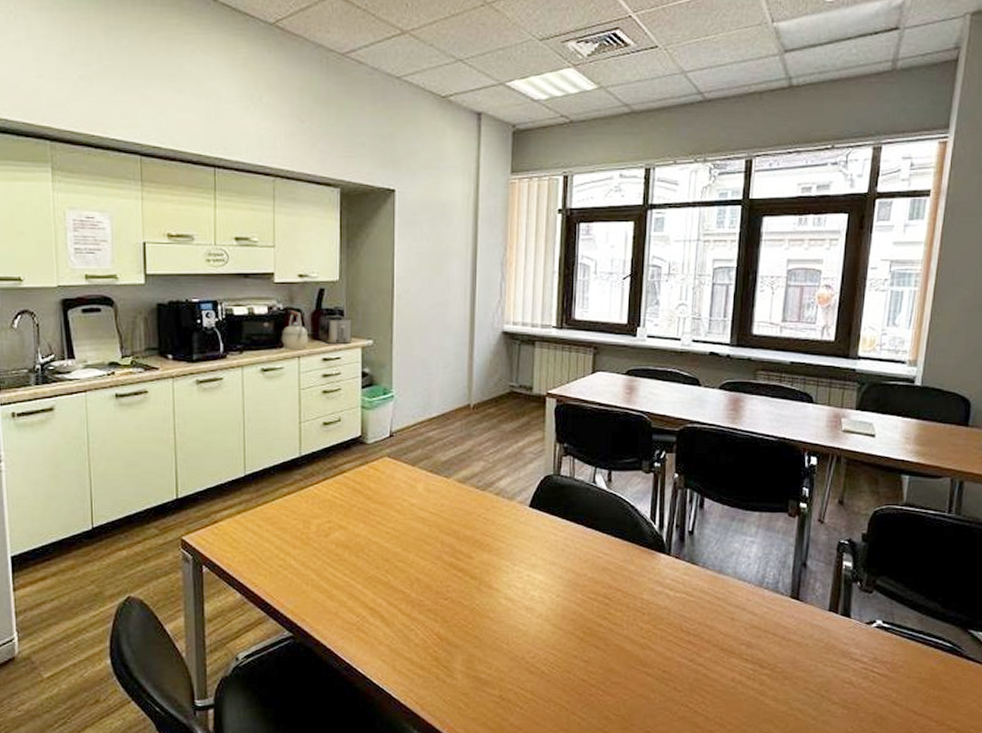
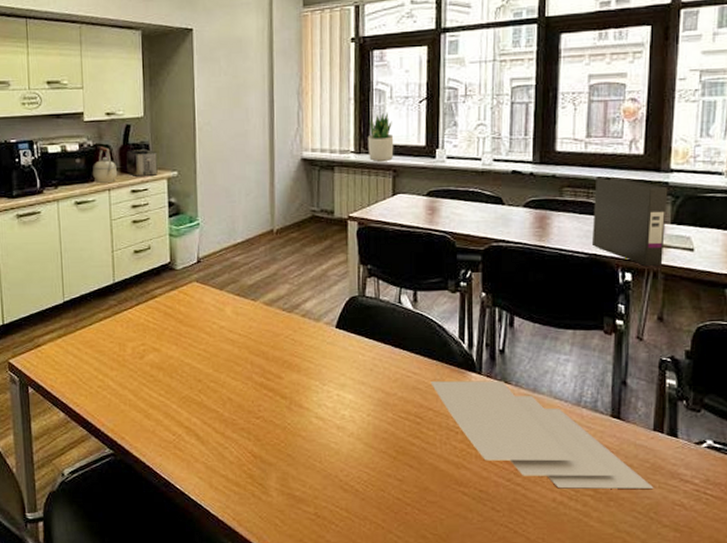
planter: none [569,288,596,337] -> present [367,113,394,161]
papers: none [620,562,826,668] -> present [430,380,654,489]
binder: none [782,361,855,450] -> present [592,176,668,266]

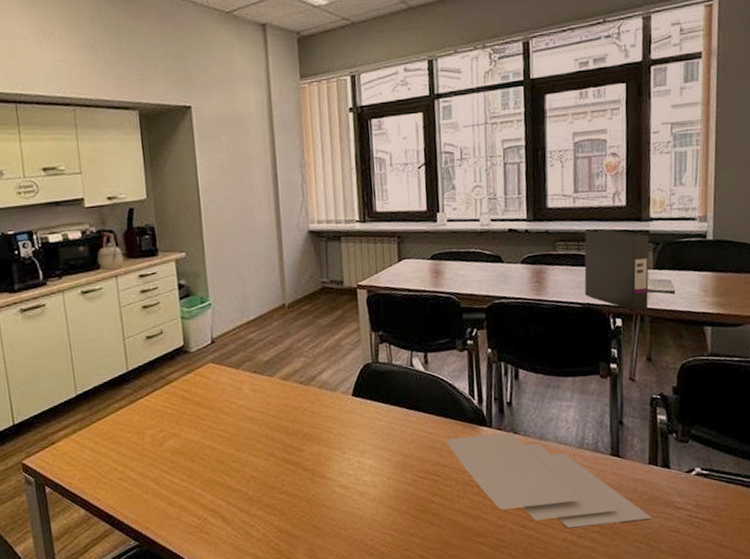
toaster: present [126,149,158,178] -> none [131,232,165,262]
planter: present [367,113,394,161] -> none [371,180,397,229]

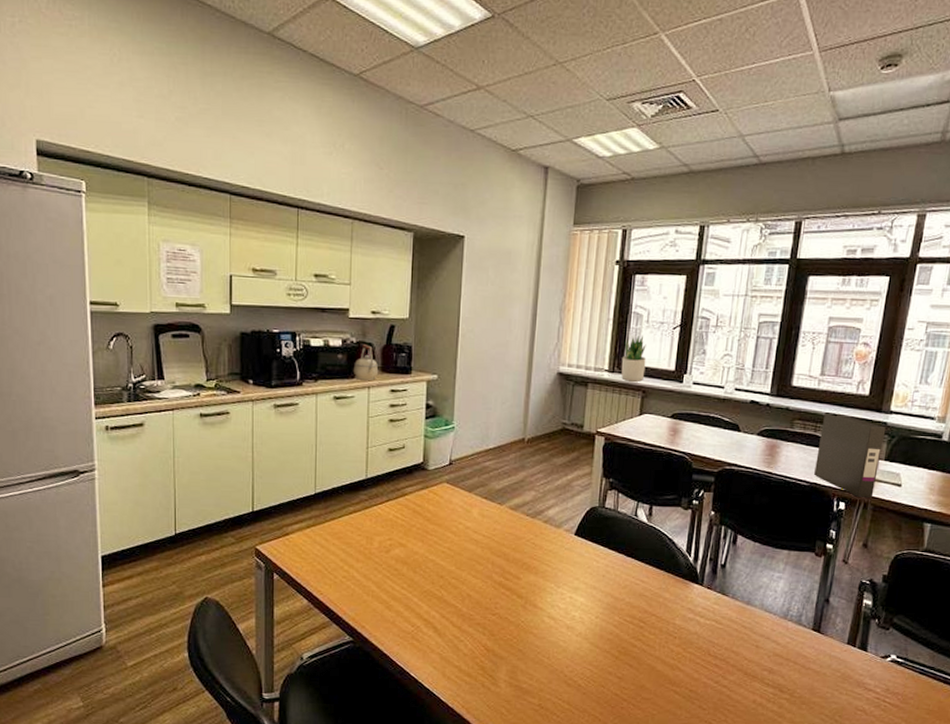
planter: none [371,180,397,229] -> present [621,336,646,382]
papers: present [445,431,652,529] -> none [656,590,842,695]

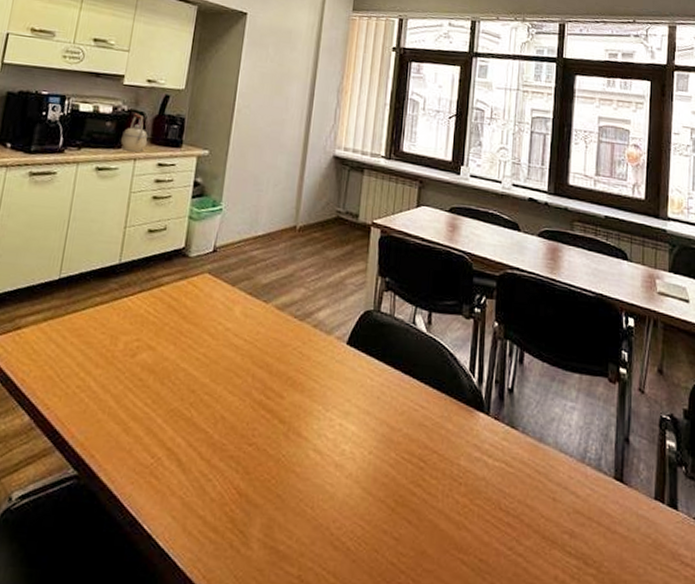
planter: present [621,336,646,382] -> none [397,123,423,171]
binder: present [814,412,886,498] -> none [599,215,666,314]

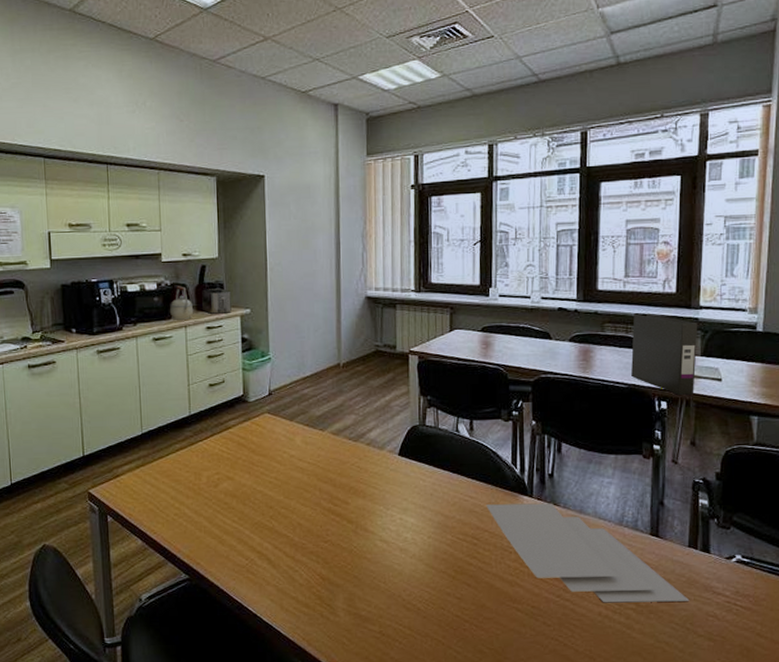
toaster: none [156,121,193,152] -> present [201,288,232,315]
papers: none [437,418,656,571] -> present [486,503,690,603]
binder: none [599,215,666,314] -> present [631,313,698,395]

